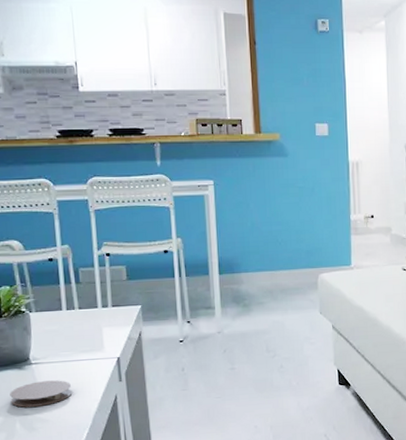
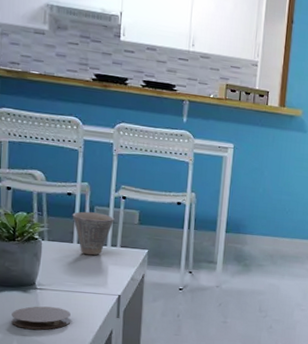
cup: none [57,274,102,321] -> present [72,211,115,256]

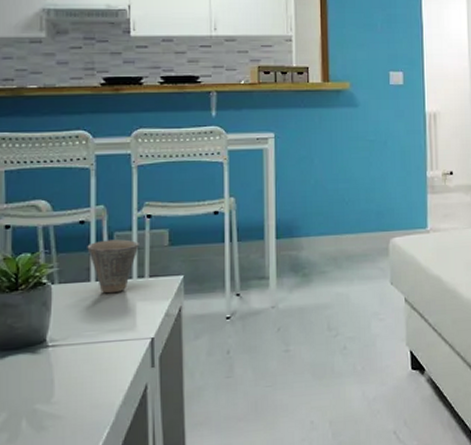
coaster: present [11,306,71,330] -> none [18,366,93,401]

